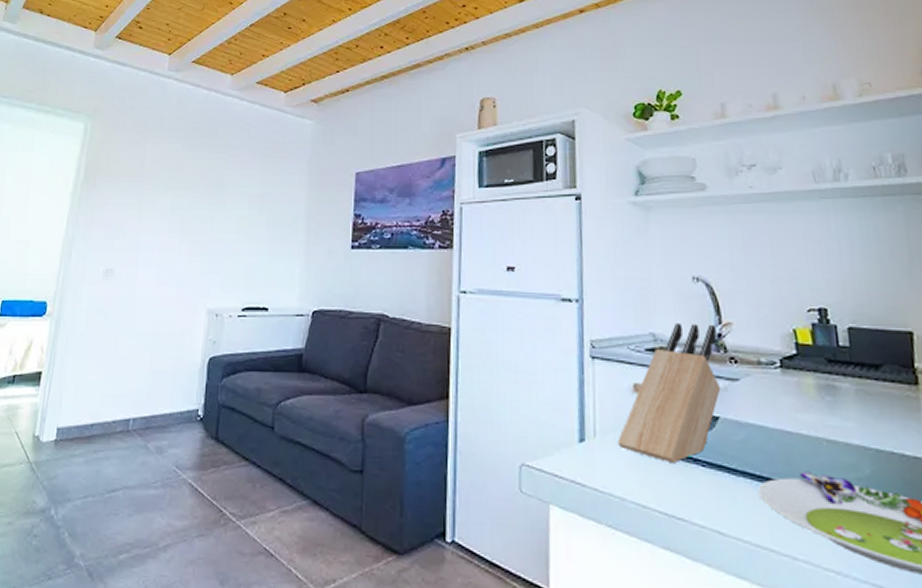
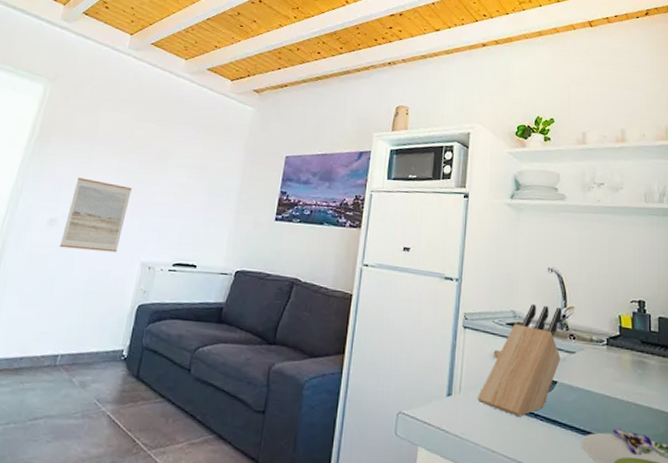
wall art: none [118,221,188,301] -> present [59,177,132,253]

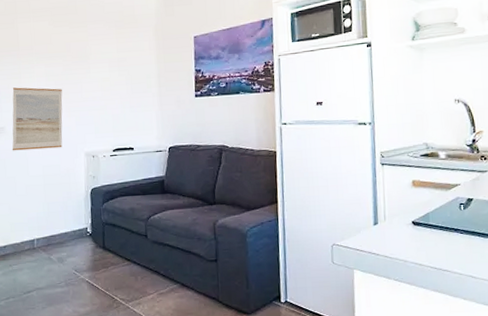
knife block: present [477,304,562,417] -> none [401,133,474,234]

